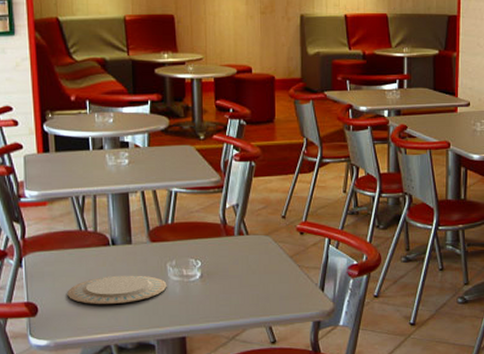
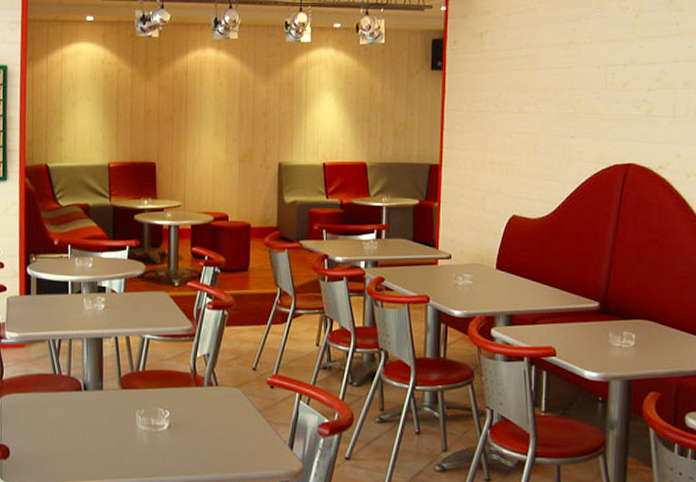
plate: present [67,275,167,304] -> none [38,421,135,451]

